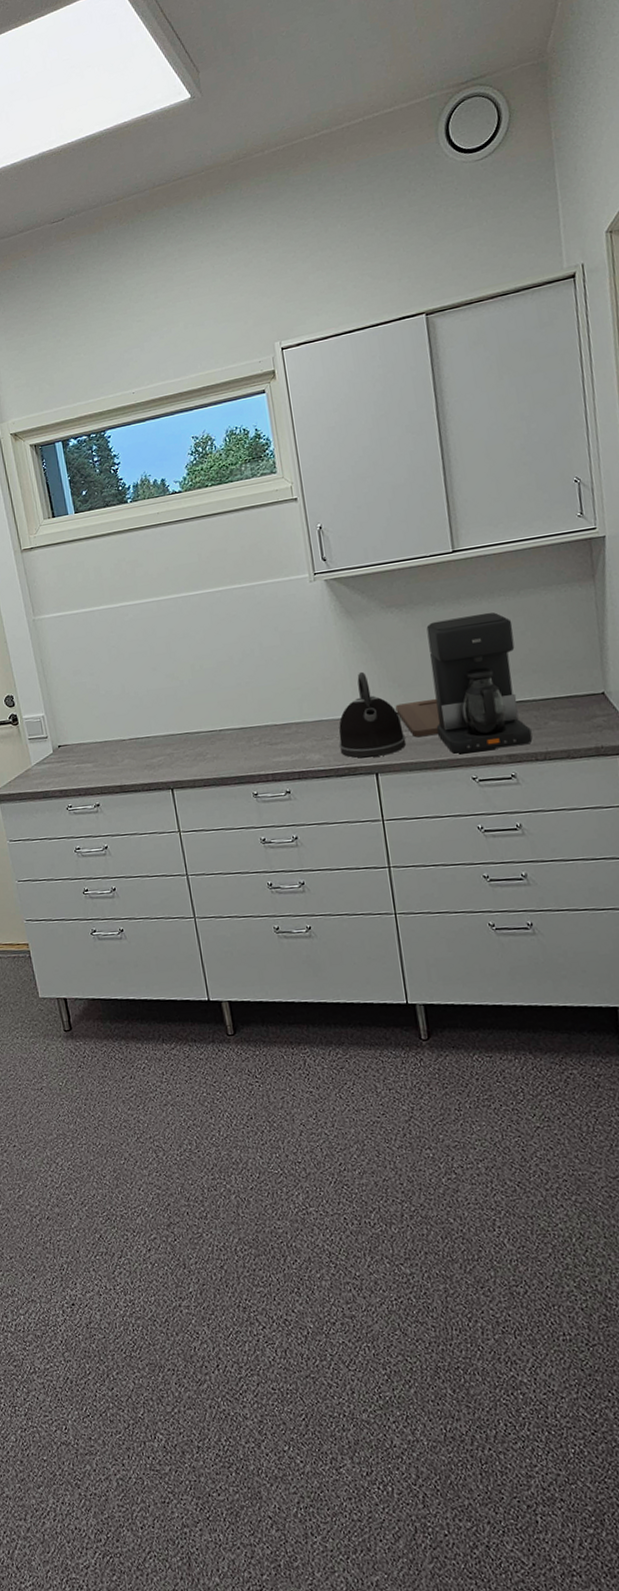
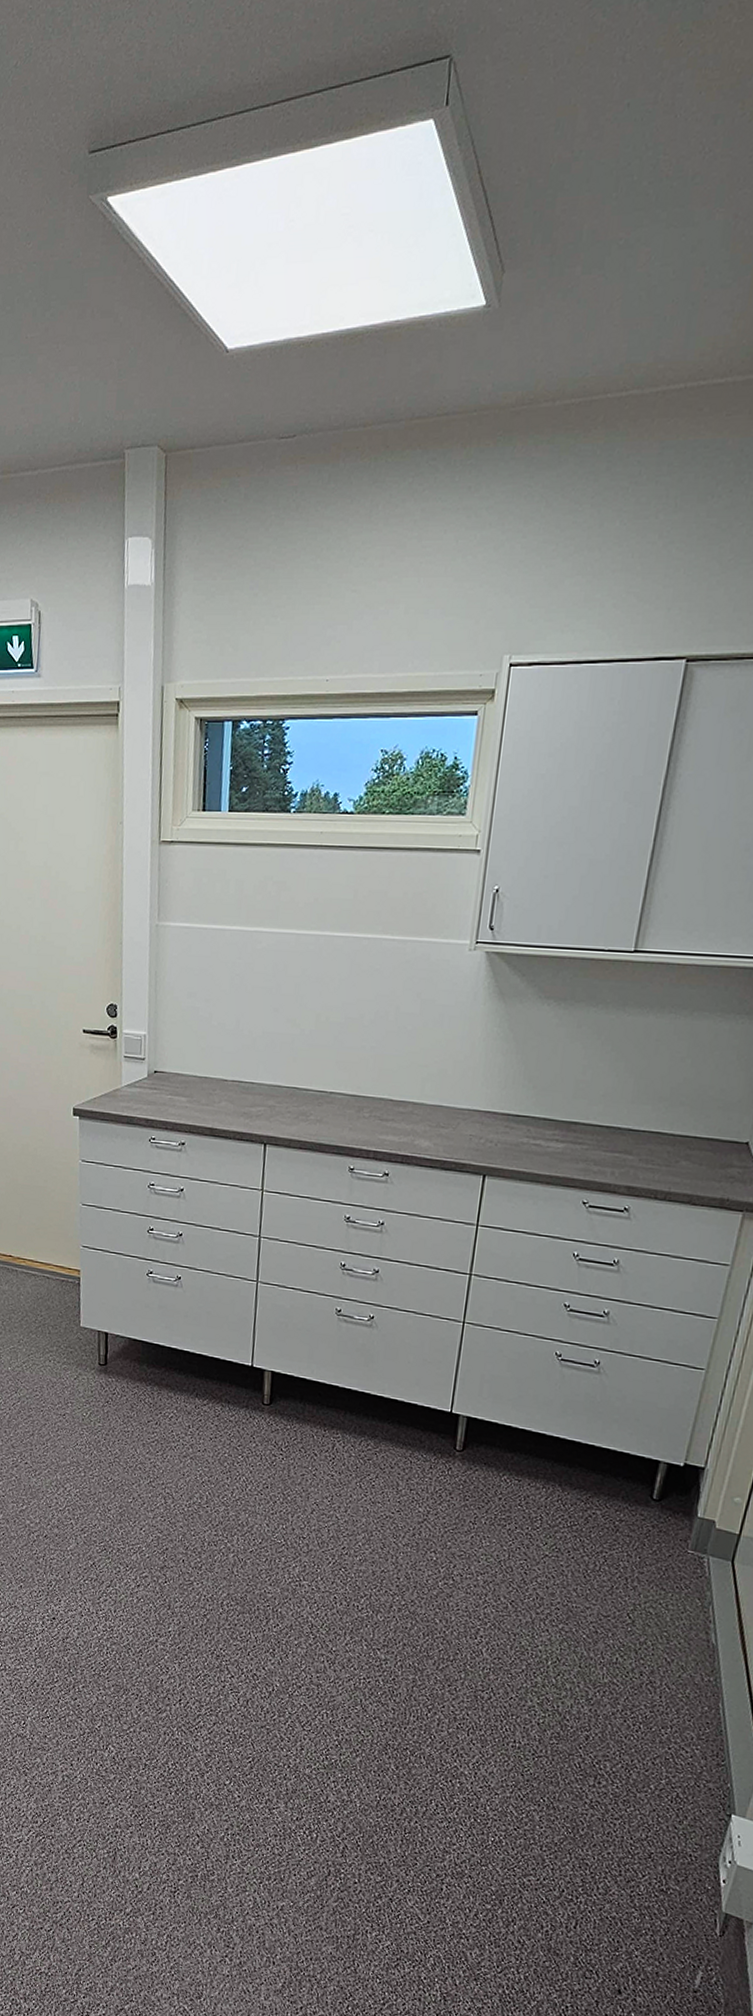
kettle: present [339,671,406,758] -> none [452,1062,526,1158]
cutting board: present [395,698,440,737] -> none [523,1107,570,1148]
coffee maker: present [426,612,533,754] -> none [559,1025,675,1180]

